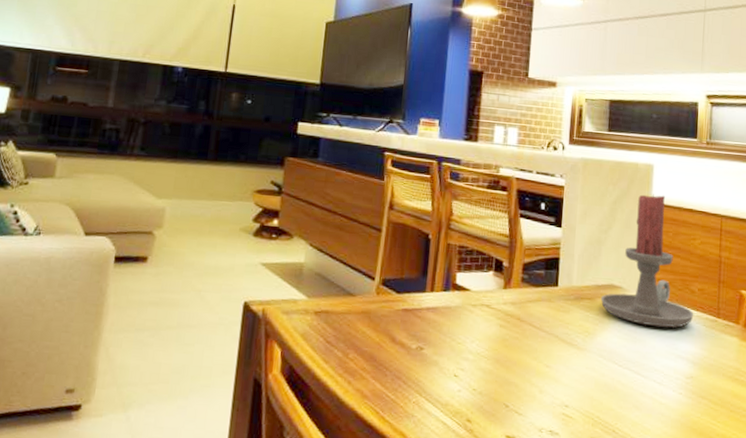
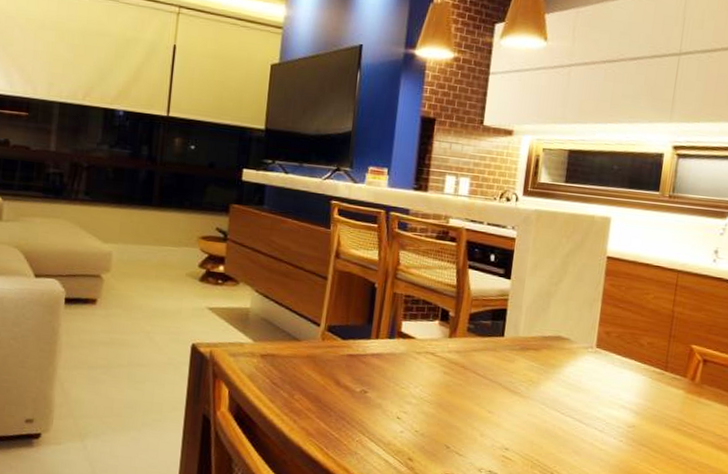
candle holder: present [600,194,694,328] -> none [546,248,641,379]

